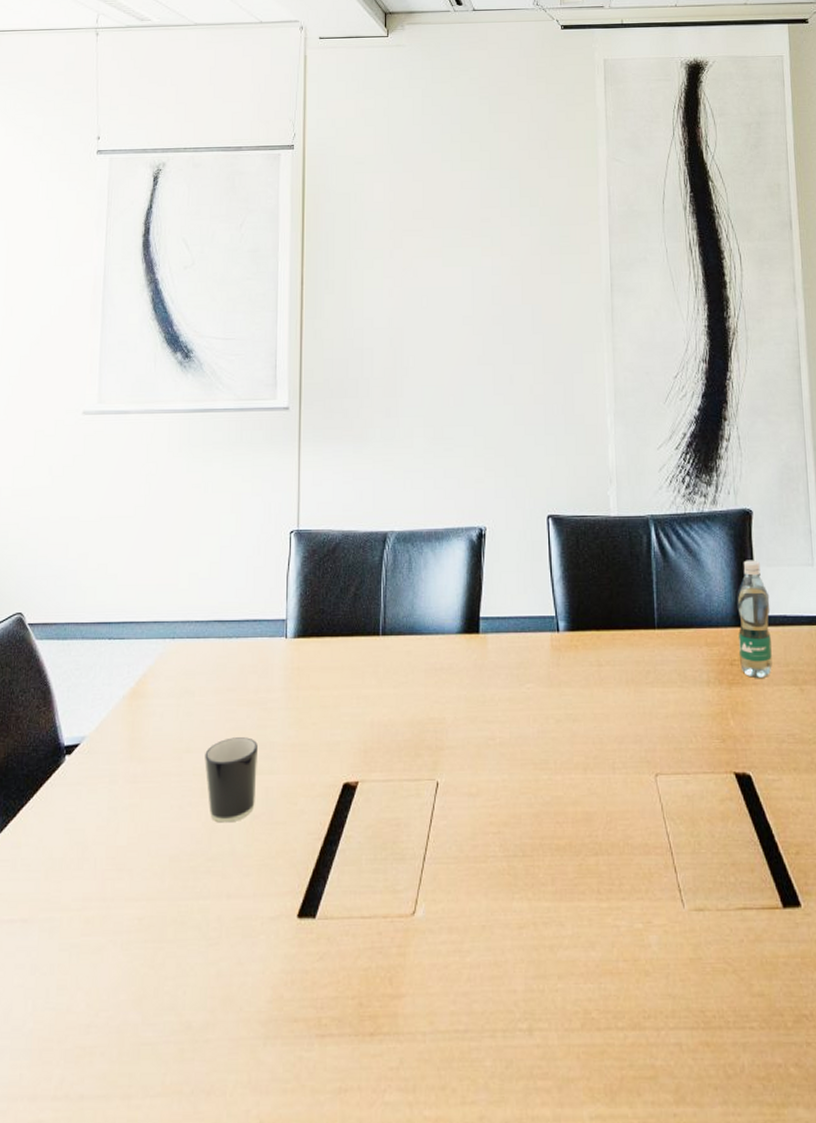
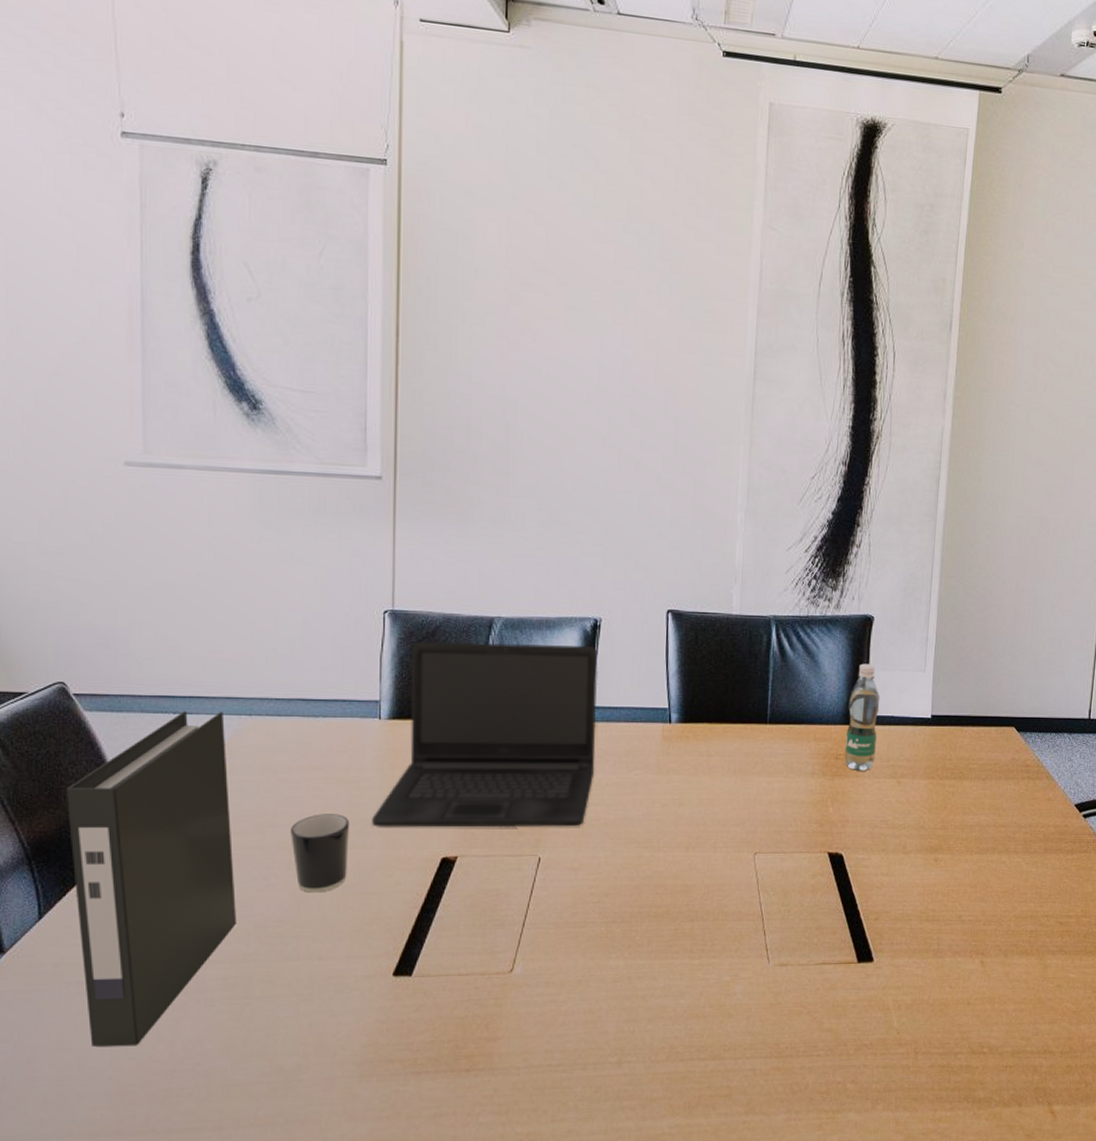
binder: none [15,635,154,994] -> present [66,710,237,1046]
laptop: none [278,555,487,751] -> present [372,642,599,828]

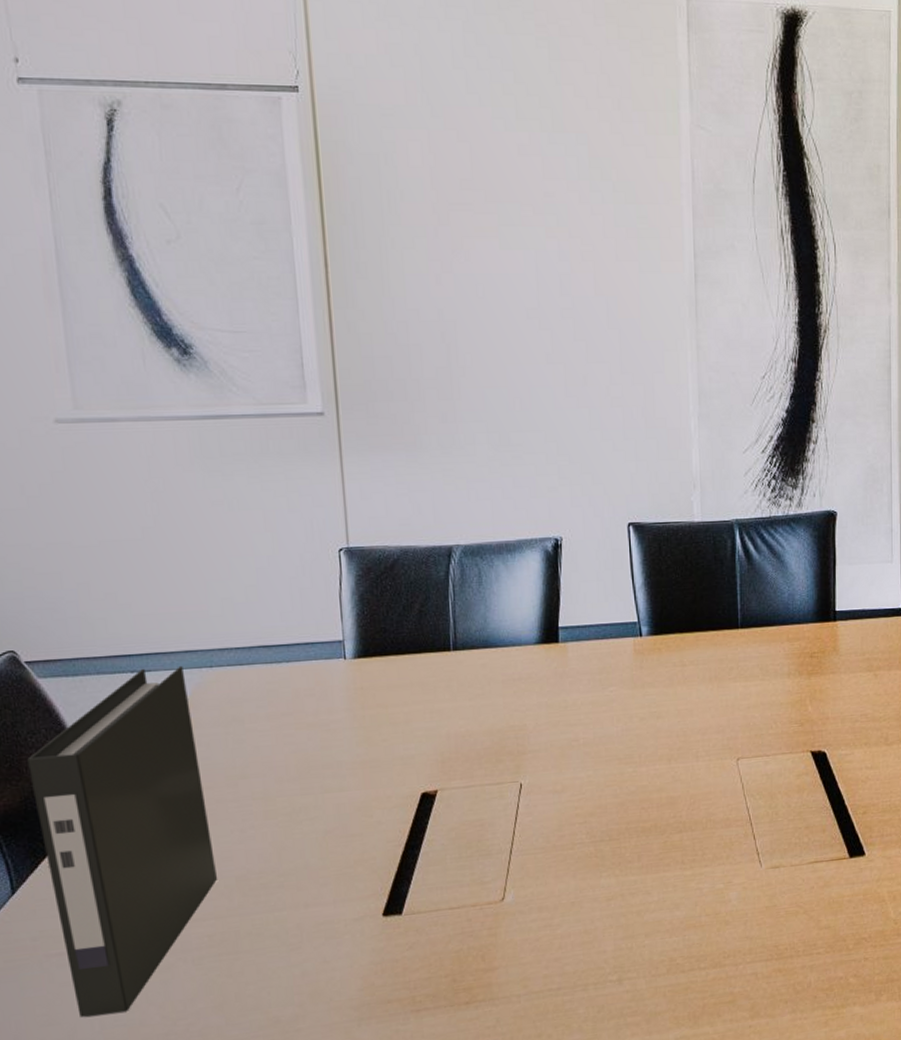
mug: present [290,814,349,893] -> none [264,759,326,841]
laptop: present [372,642,599,828] -> none [346,566,569,769]
bottle: present [844,663,880,771] -> none [818,559,850,668]

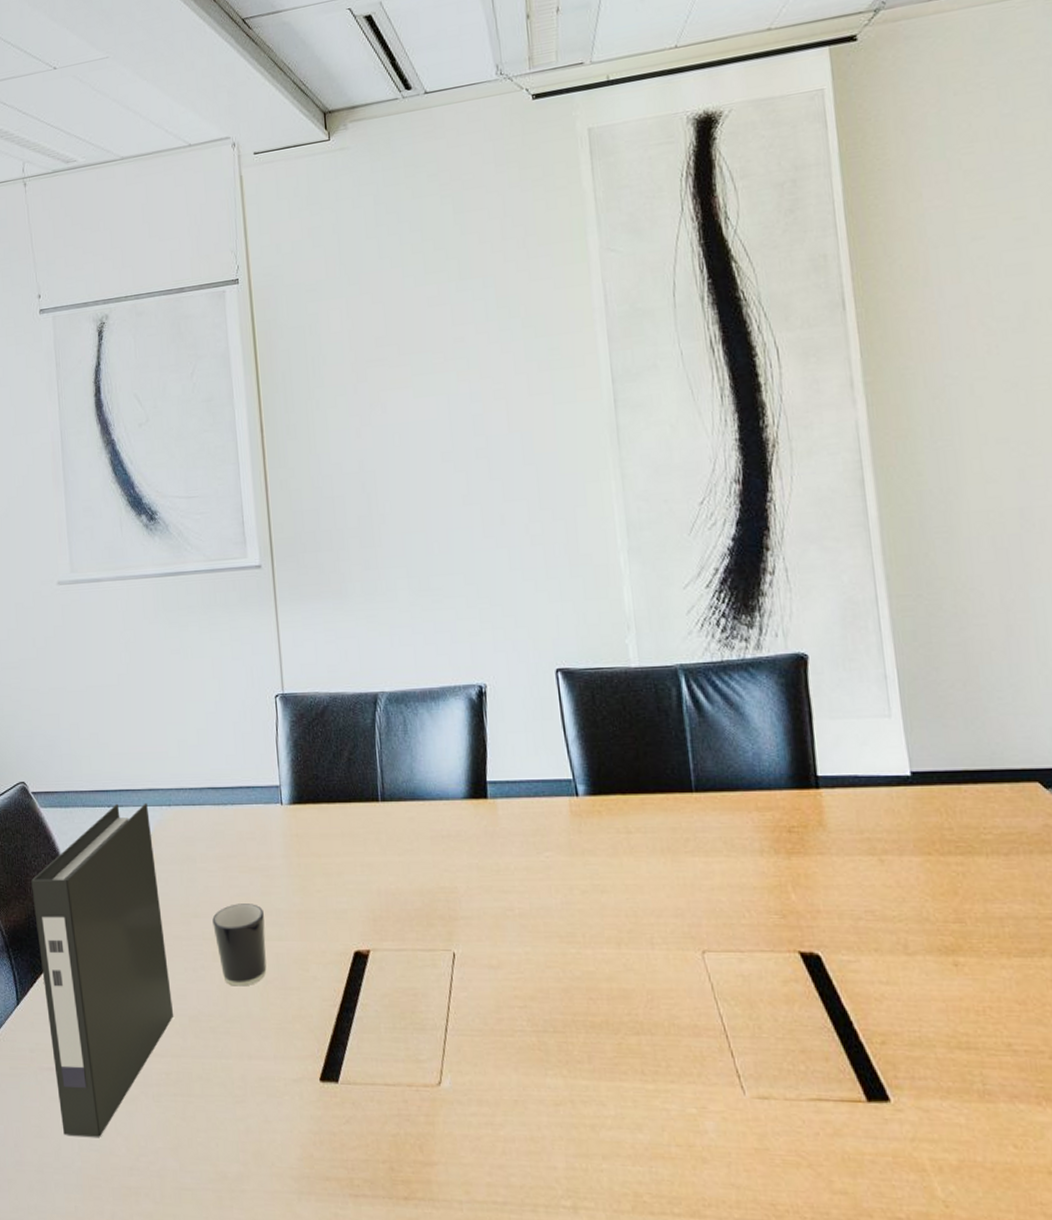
mug: none [264,759,326,841] -> present [212,904,267,987]

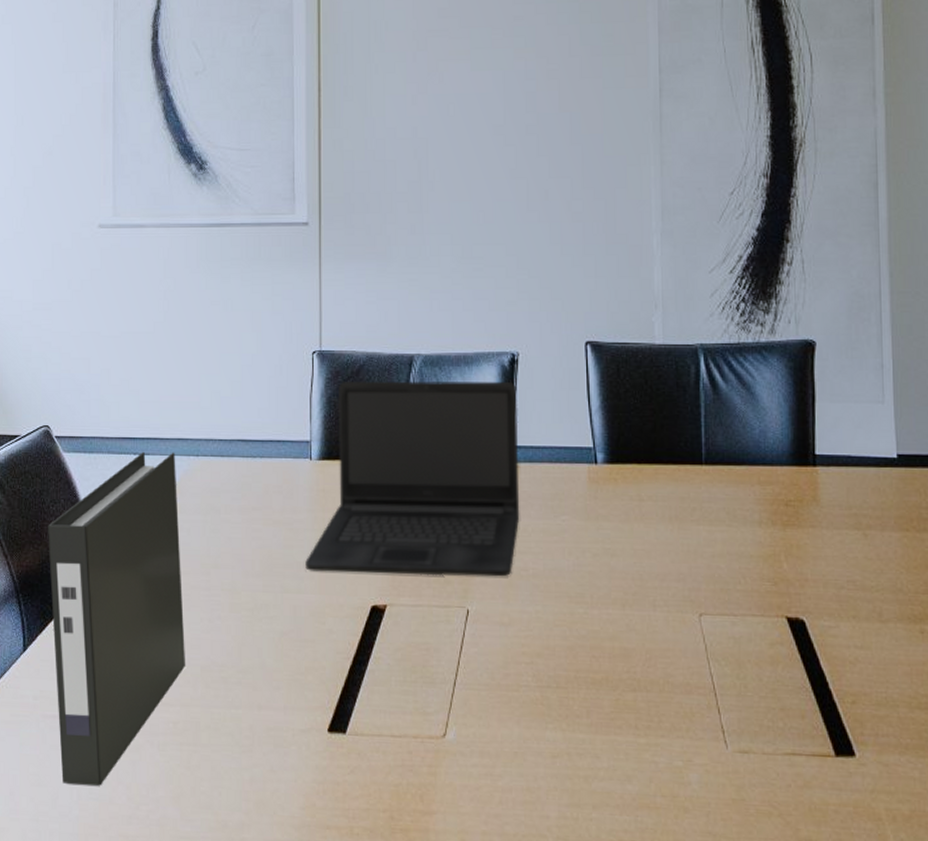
mug: present [212,904,267,987] -> none [232,556,285,638]
laptop: none [284,716,501,919] -> present [305,380,520,577]

